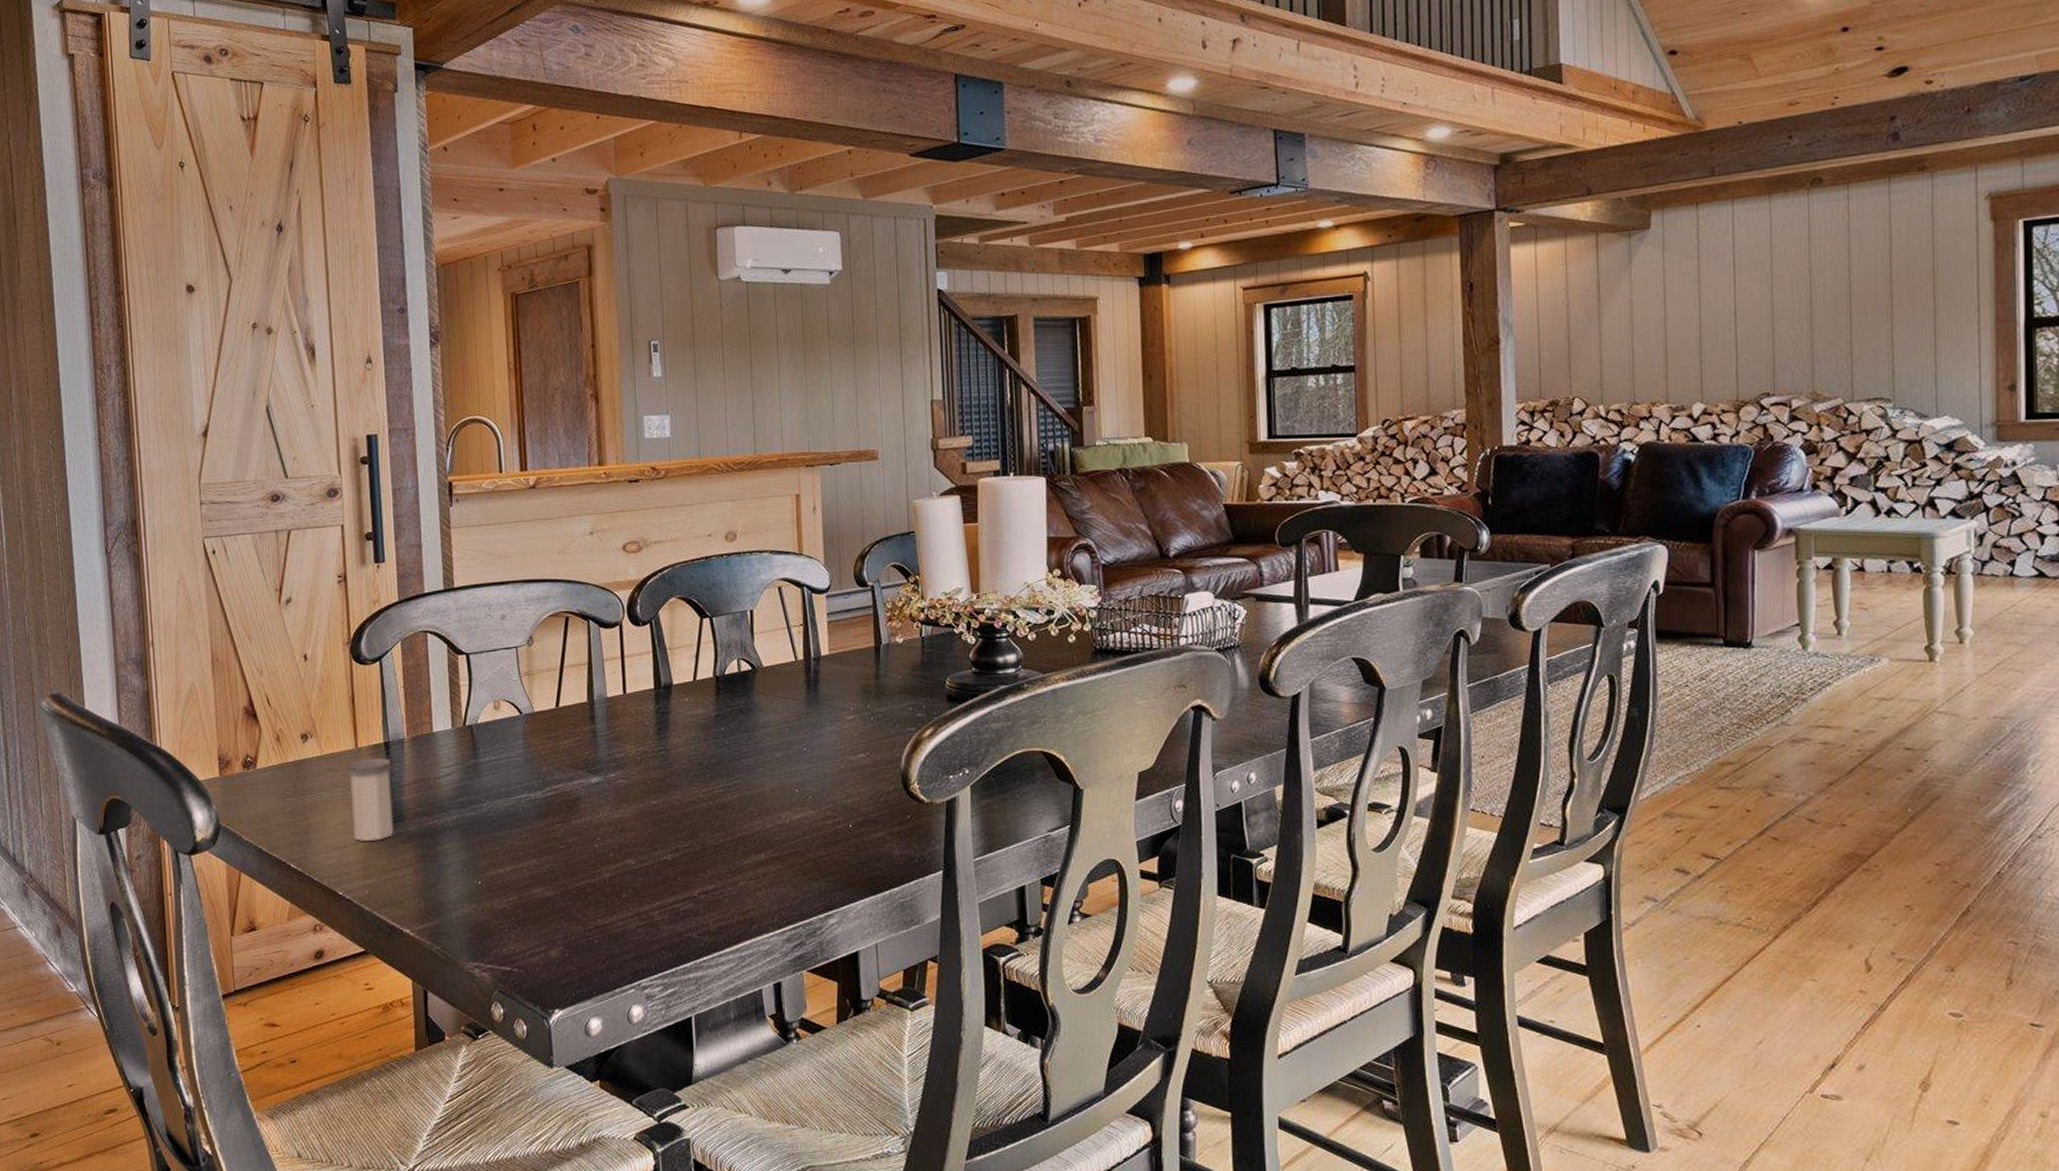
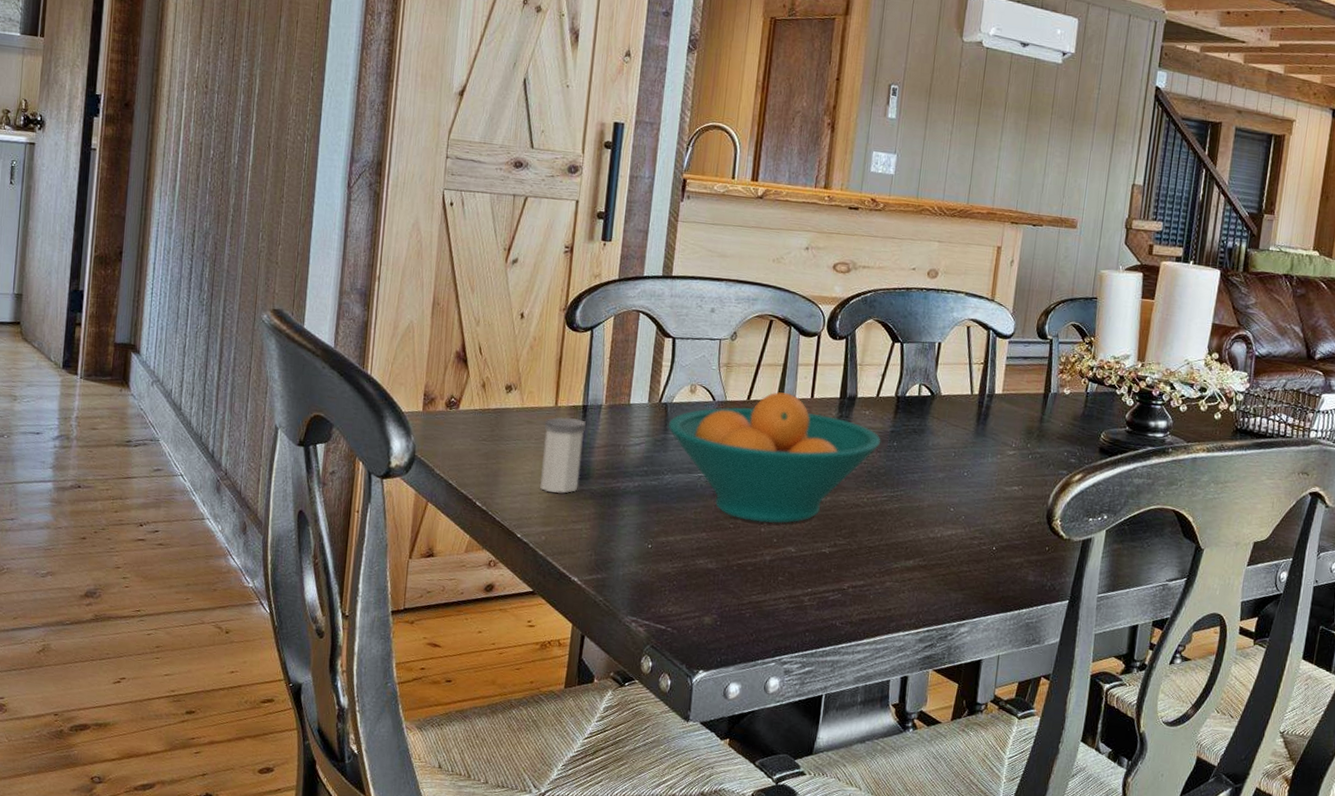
fruit bowl: none [476,693,707,839] -> present [668,392,881,524]

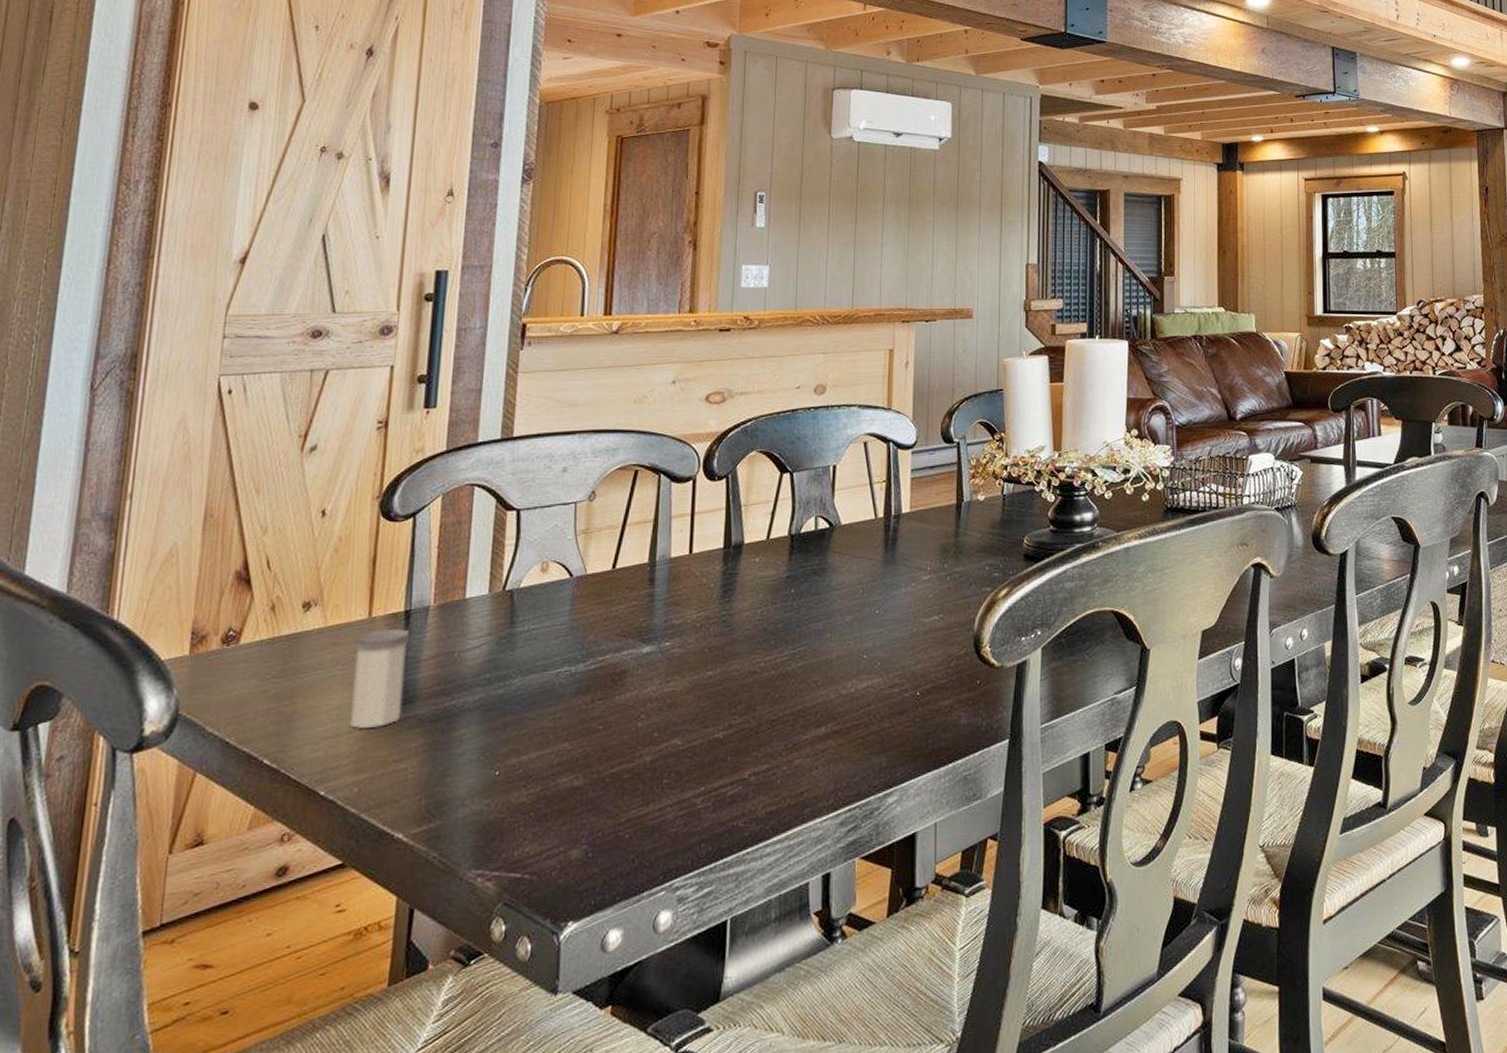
fruit bowl: present [668,392,881,524] -> none [515,553,776,717]

